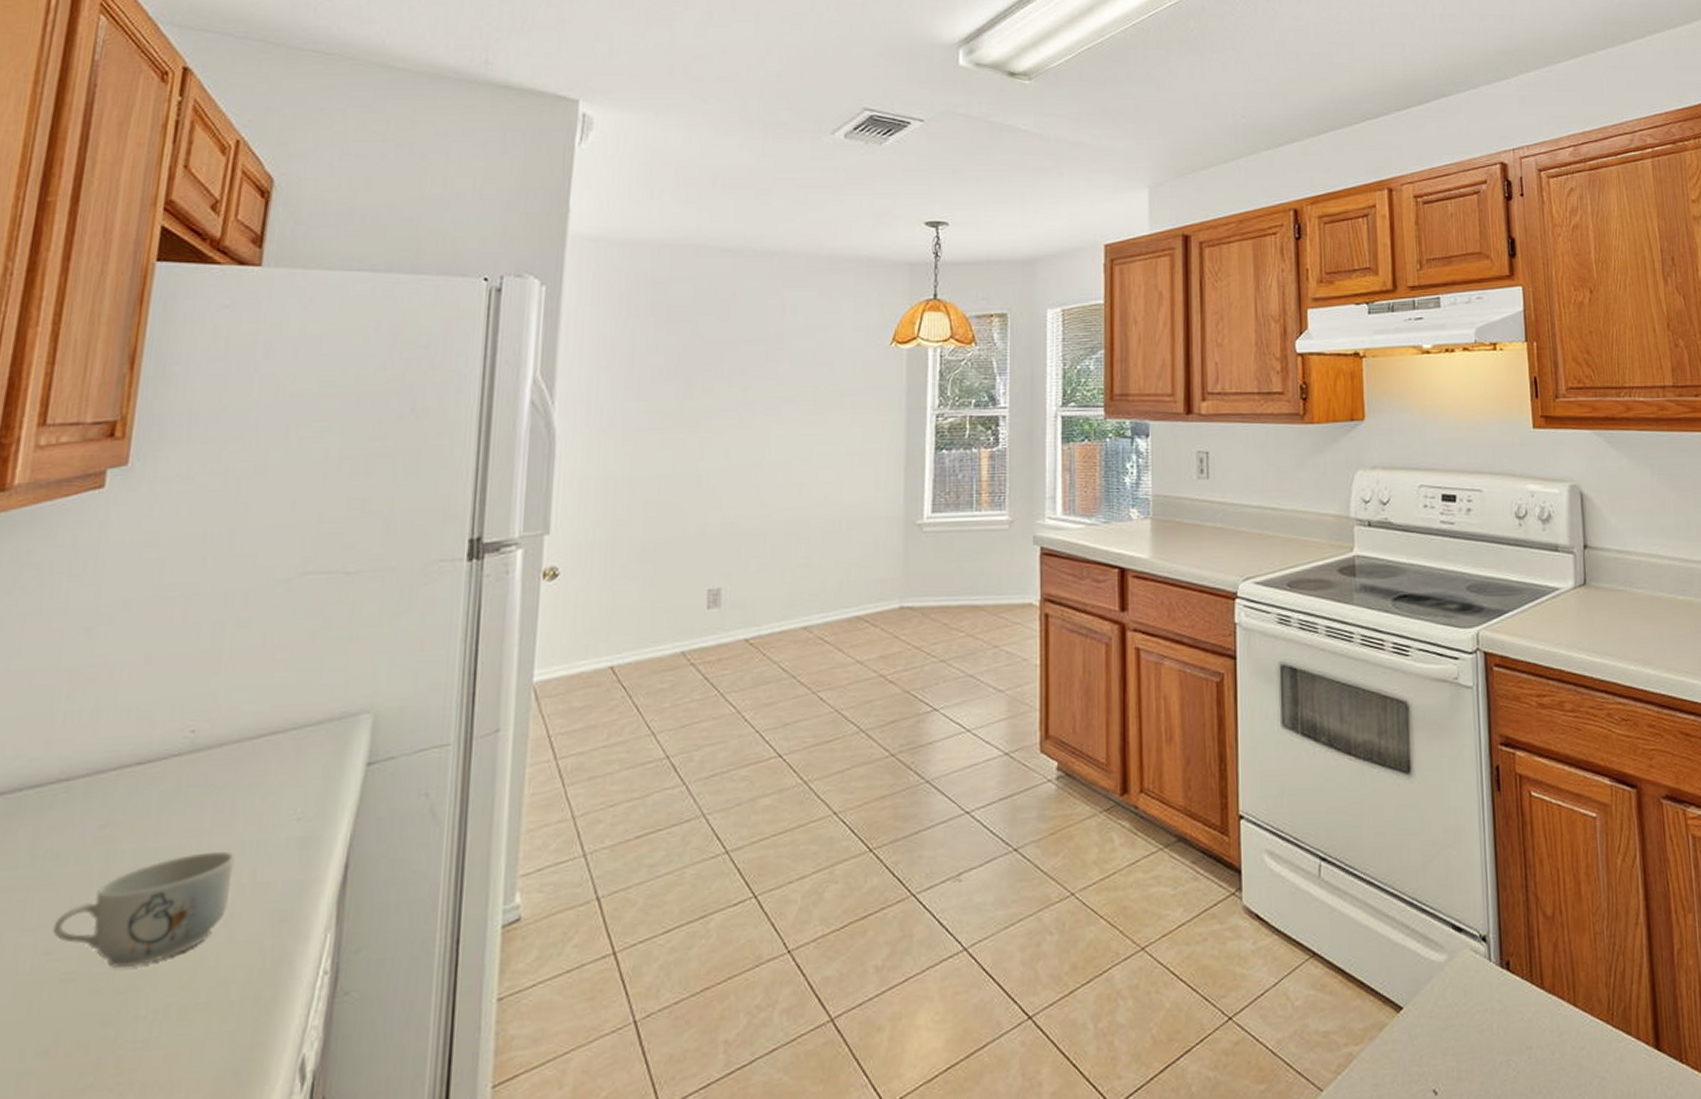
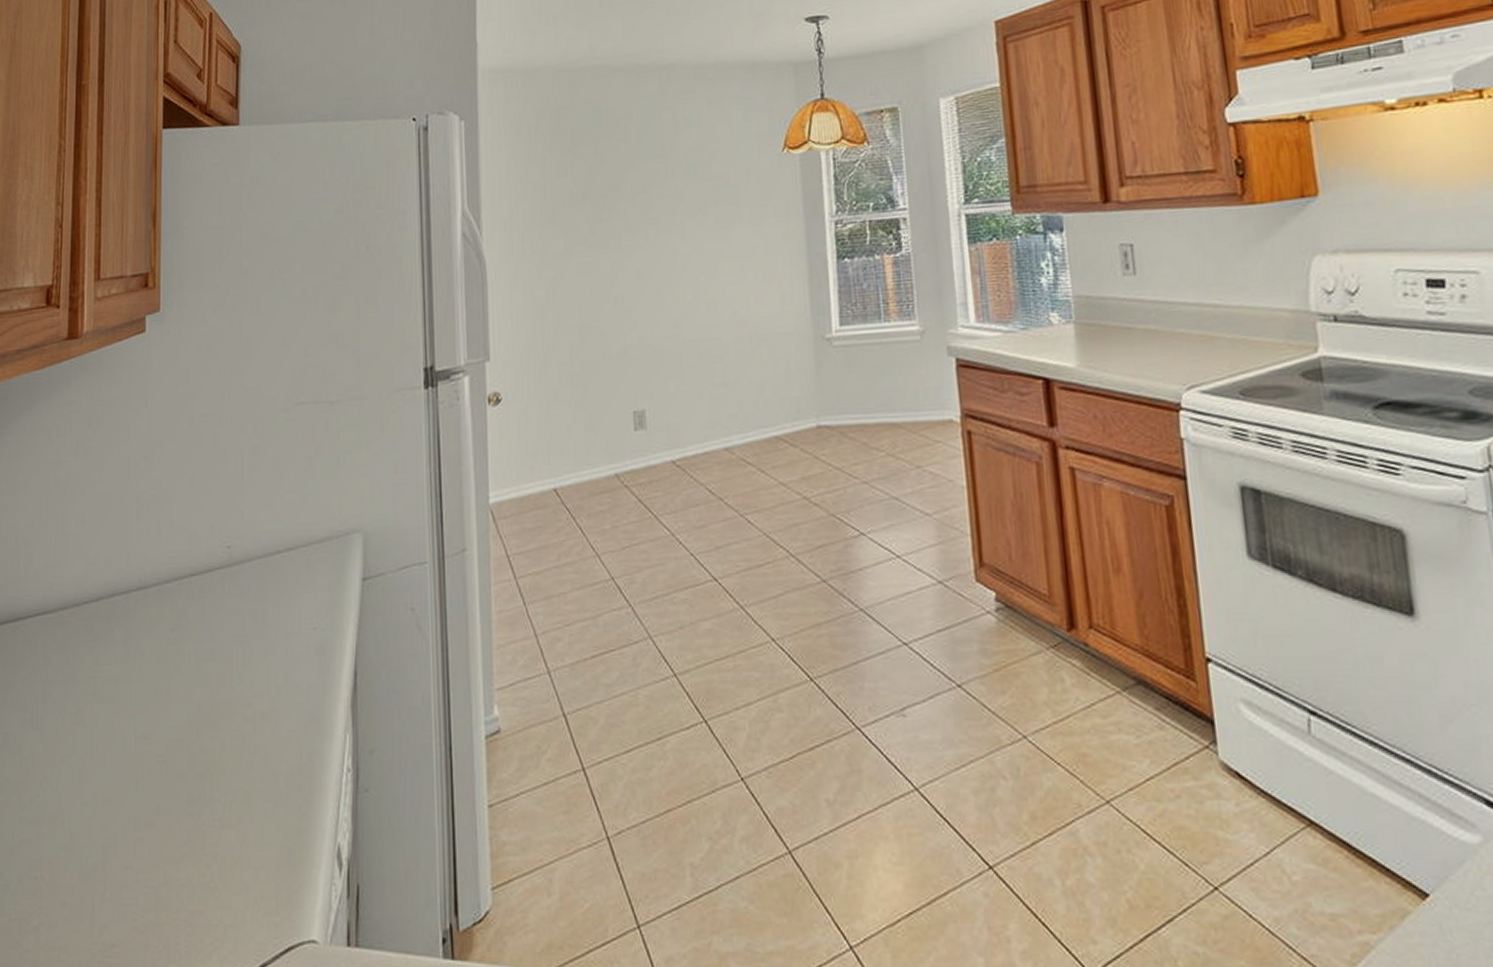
mug: present [52,851,235,968] -> none [146,655,270,753]

